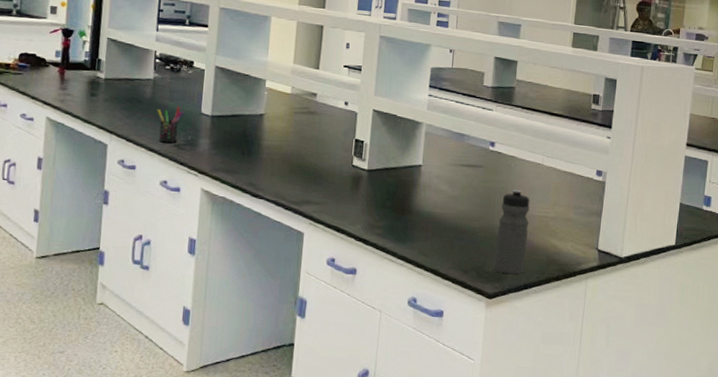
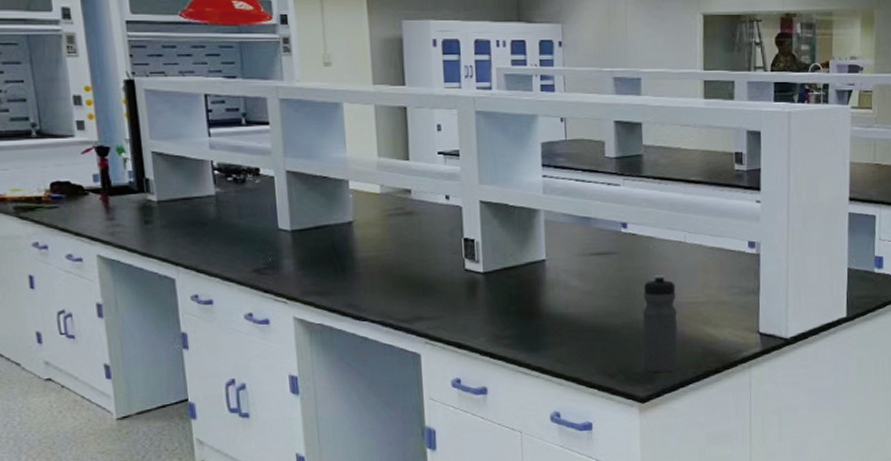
pen holder: present [157,106,184,143] -> none [226,224,259,268]

